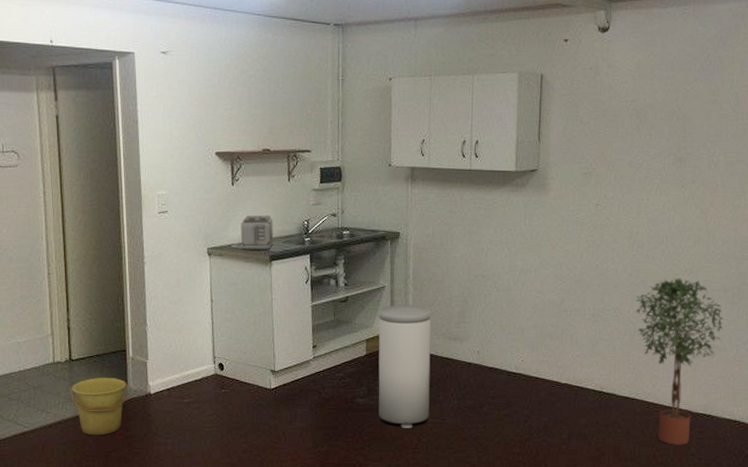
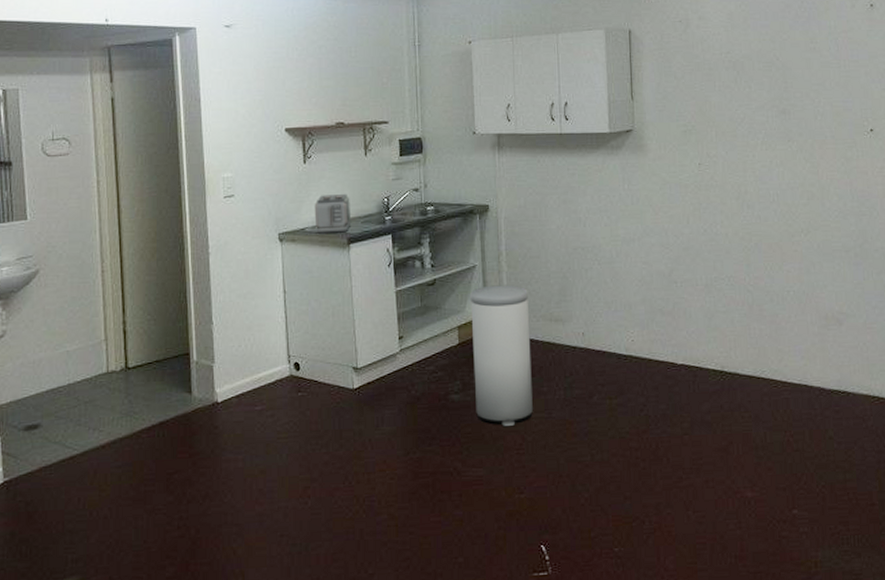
bucket: present [70,378,128,436] -> none [126,386,192,456]
potted tree: present [635,278,724,445] -> none [751,239,849,429]

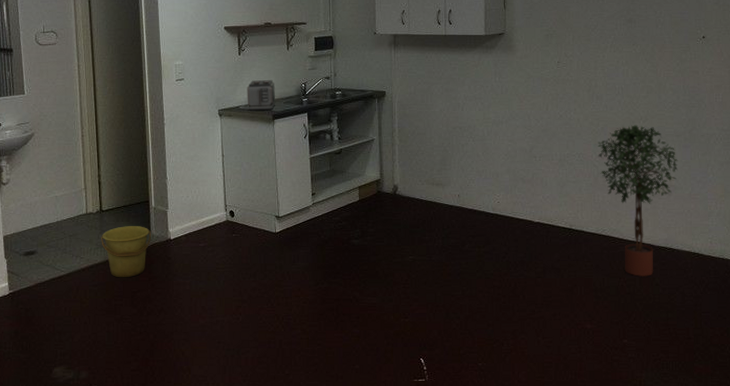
bucket: none [126,386,192,456] -> present [101,226,151,278]
pedal bin: present [470,285,533,427] -> none [369,155,417,267]
potted tree: none [751,239,849,429] -> present [598,125,678,276]

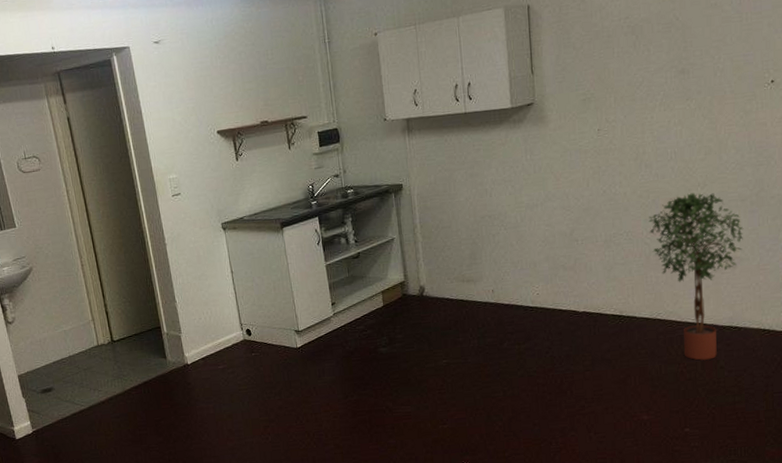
bucket: present [101,226,151,278] -> none [116,353,168,408]
toaster: present [247,79,275,111] -> none [249,184,282,221]

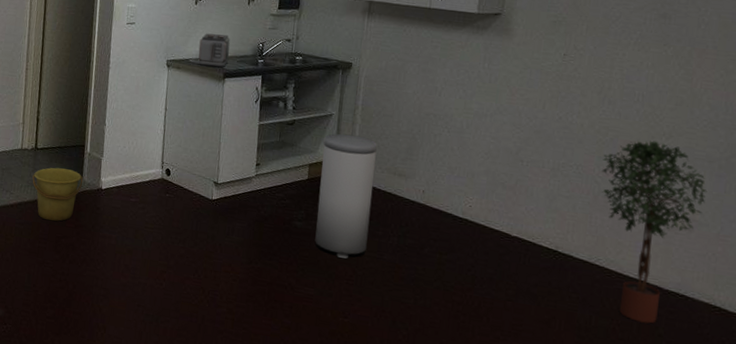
bucket: none [116,353,168,408] -> present [32,167,83,222]
toaster: none [249,184,282,221] -> present [198,33,230,68]
pedal bin: none [391,253,451,373] -> present [315,133,377,260]

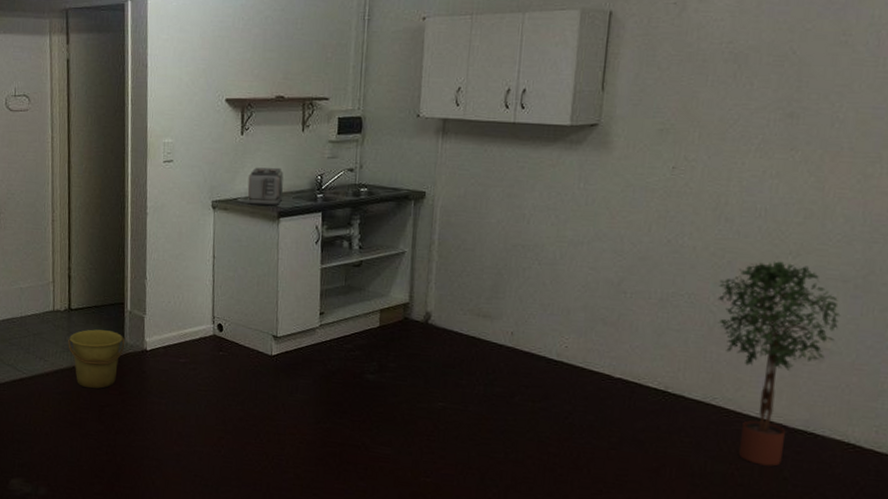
pedal bin: present [315,133,377,260] -> none [390,273,457,414]

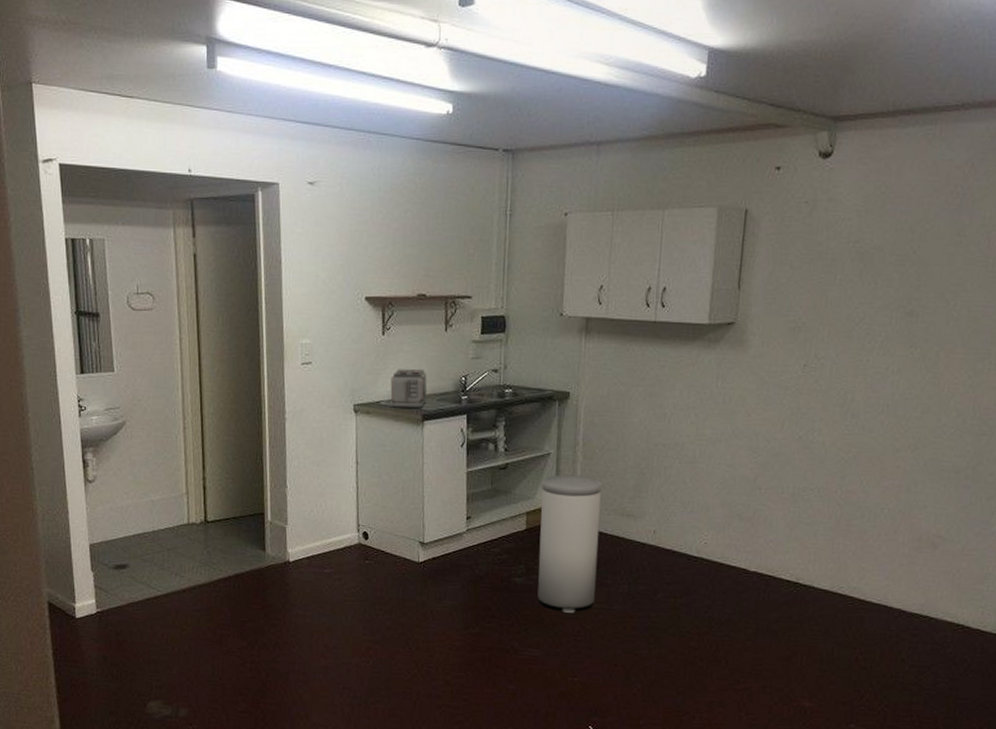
bucket: present [68,329,124,389] -> none [205,542,265,604]
pedal bin: none [390,273,457,414] -> present [537,474,602,614]
potted tree: present [717,261,841,467] -> none [844,454,953,649]

